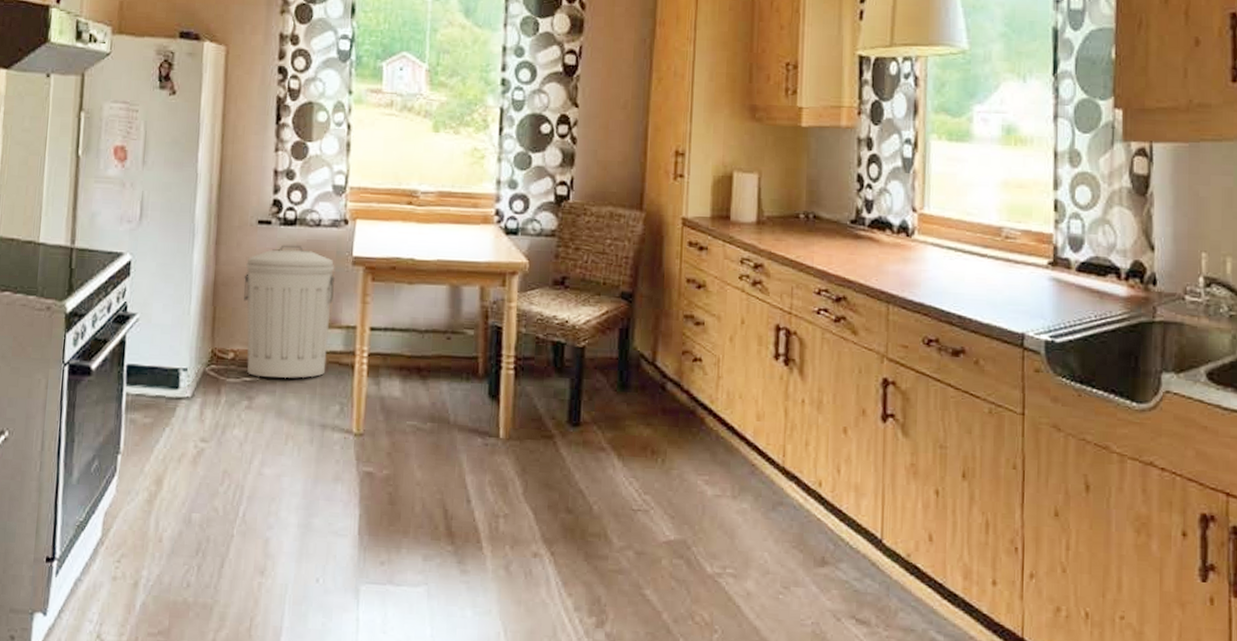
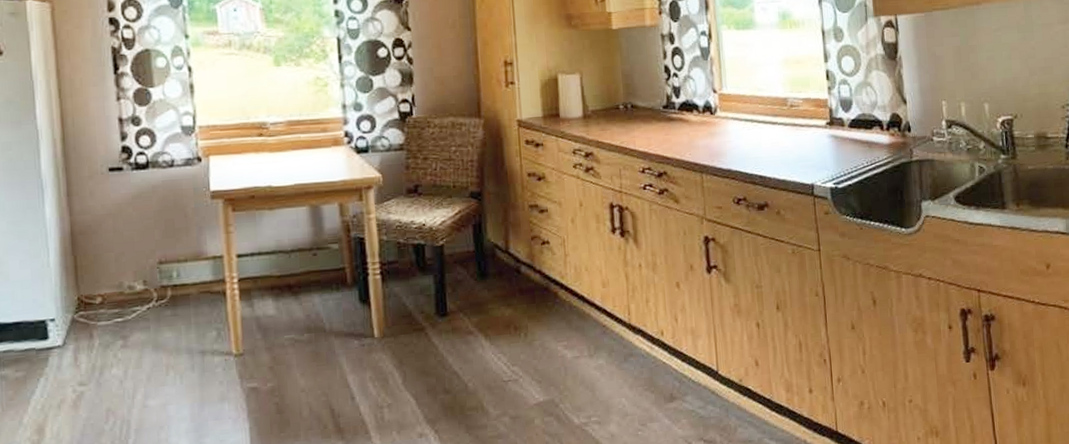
trash can: present [243,244,336,379] -> none [102,187,198,317]

